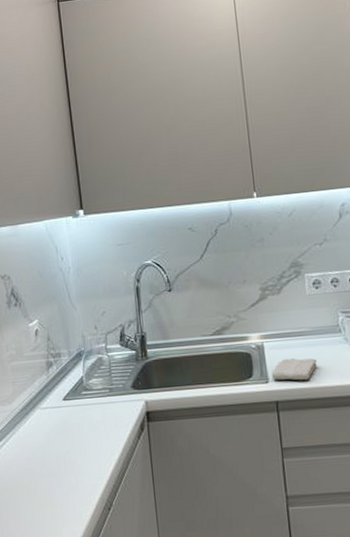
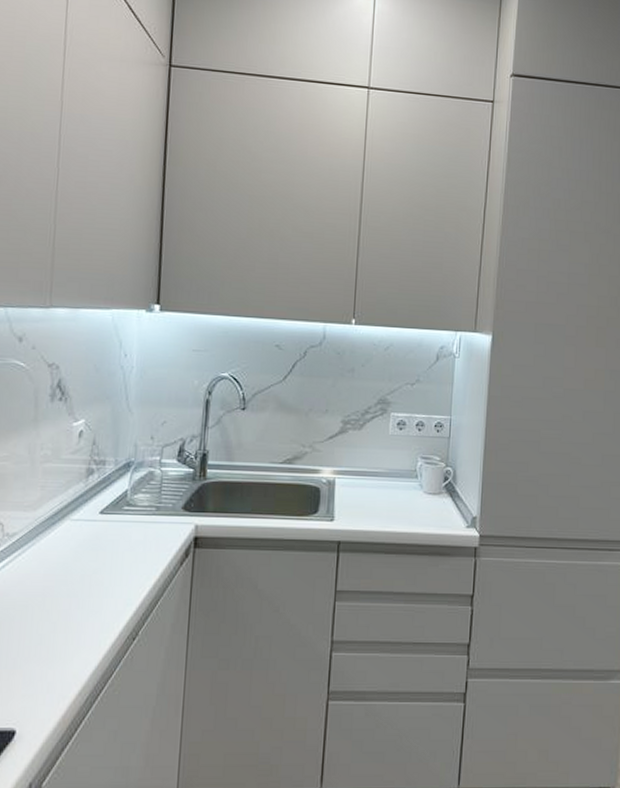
washcloth: present [271,358,317,381] -> none [338,497,387,523]

